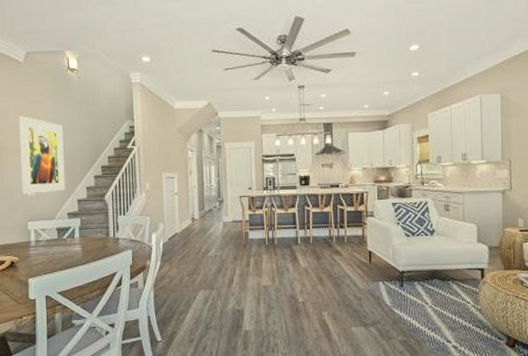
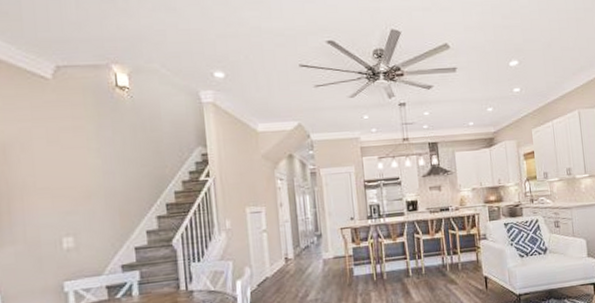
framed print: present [19,116,66,194] -> none [47,146,117,246]

